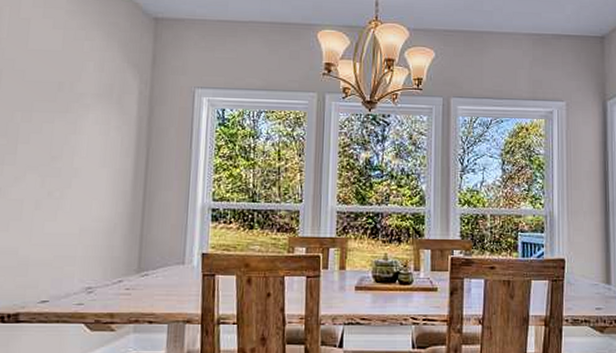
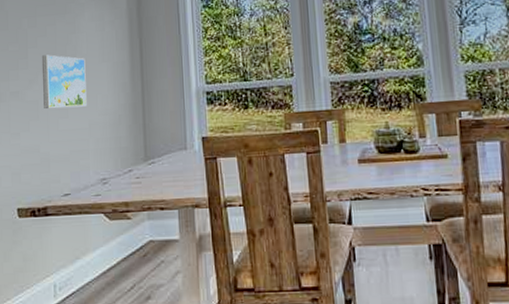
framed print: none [29,153,84,211] -> present [41,54,87,109]

